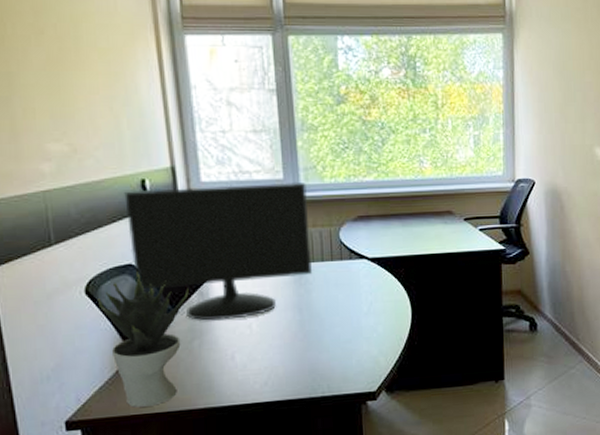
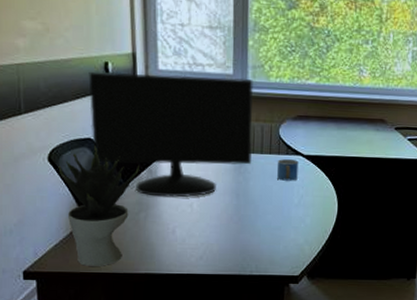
mug: none [340,264,365,289] -> present [276,159,299,181]

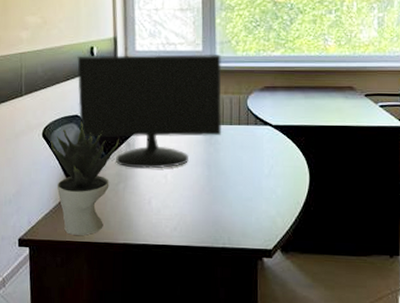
mug: present [276,159,299,181] -> none [246,130,267,151]

